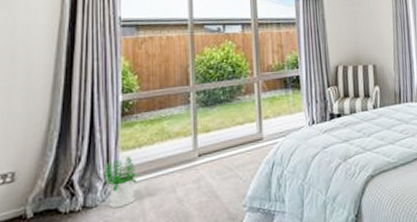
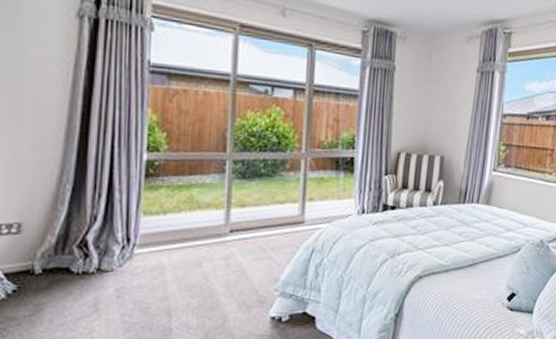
potted plant: present [102,157,137,209] -> none [120,222,160,276]

